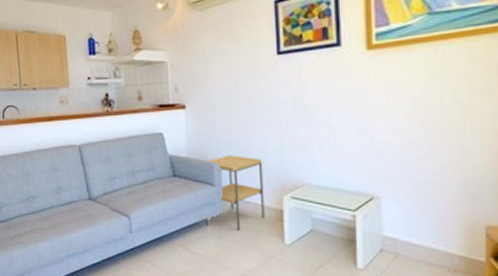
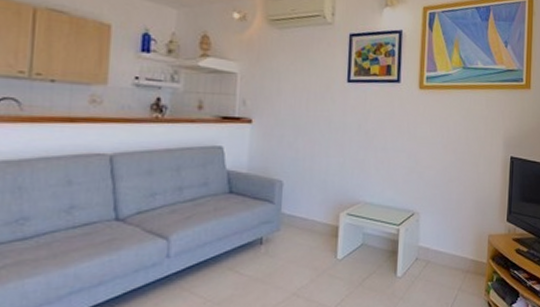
side table: present [204,155,265,230] -> none [266,173,324,248]

